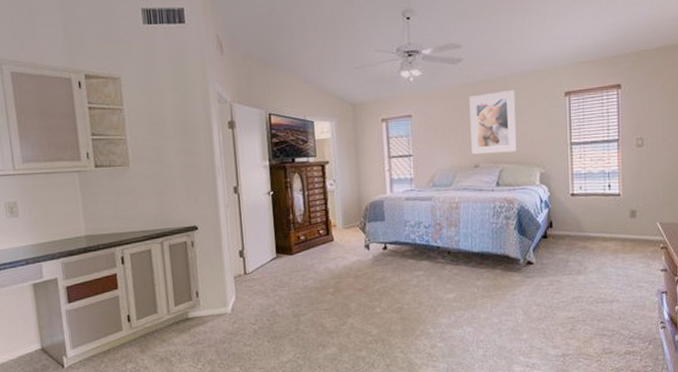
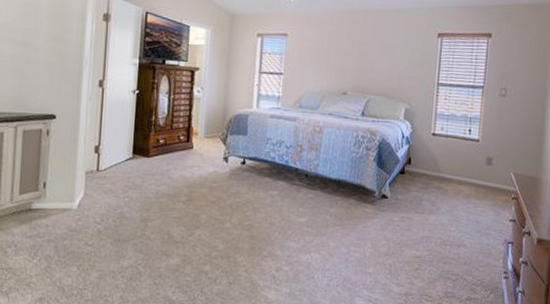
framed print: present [469,90,517,155] -> none [341,23,391,85]

